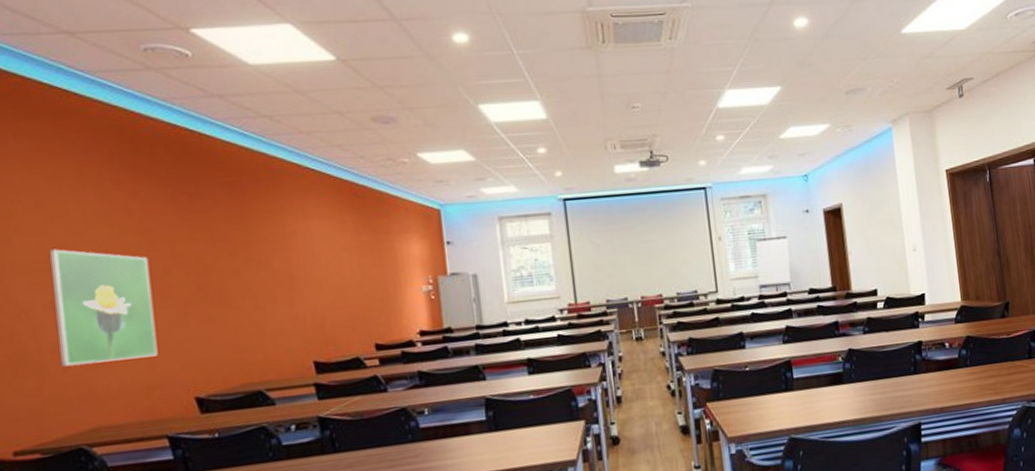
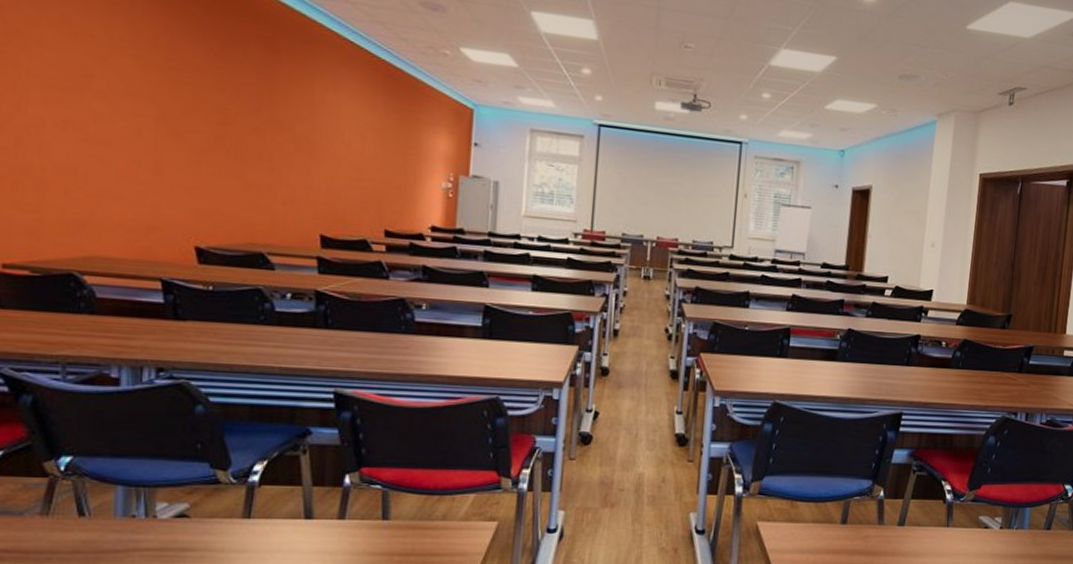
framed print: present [48,249,158,367] -> none [64,67,169,198]

